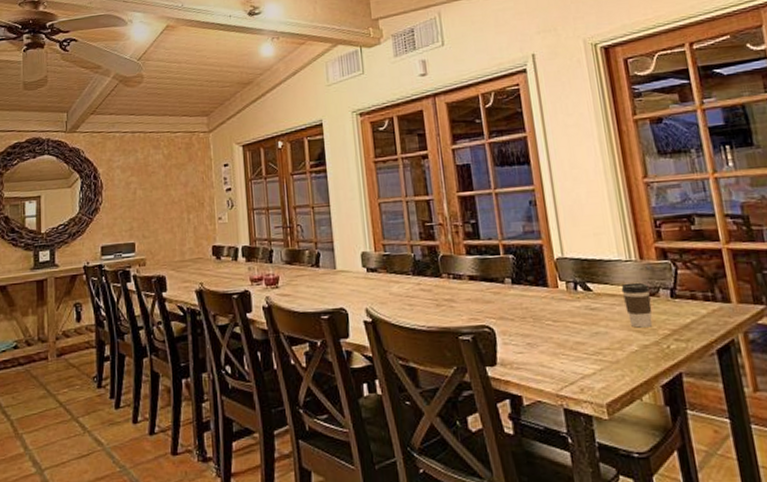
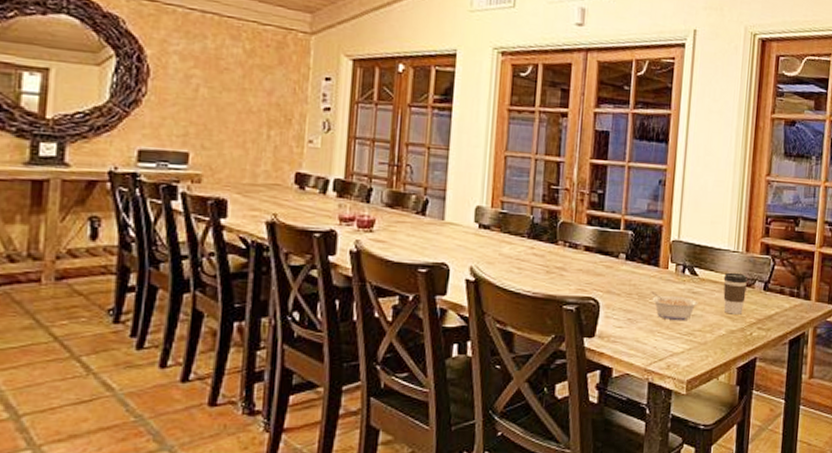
legume: none [544,313,600,340] -> present [650,291,699,320]

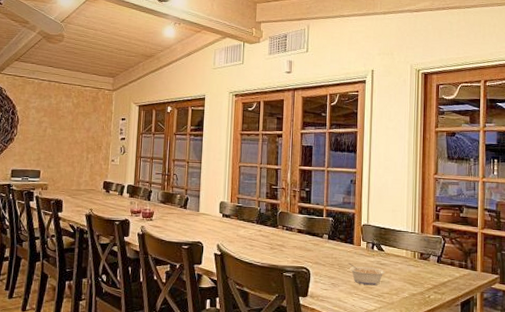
coffee cup: present [723,272,748,315] -> none [404,248,424,282]

